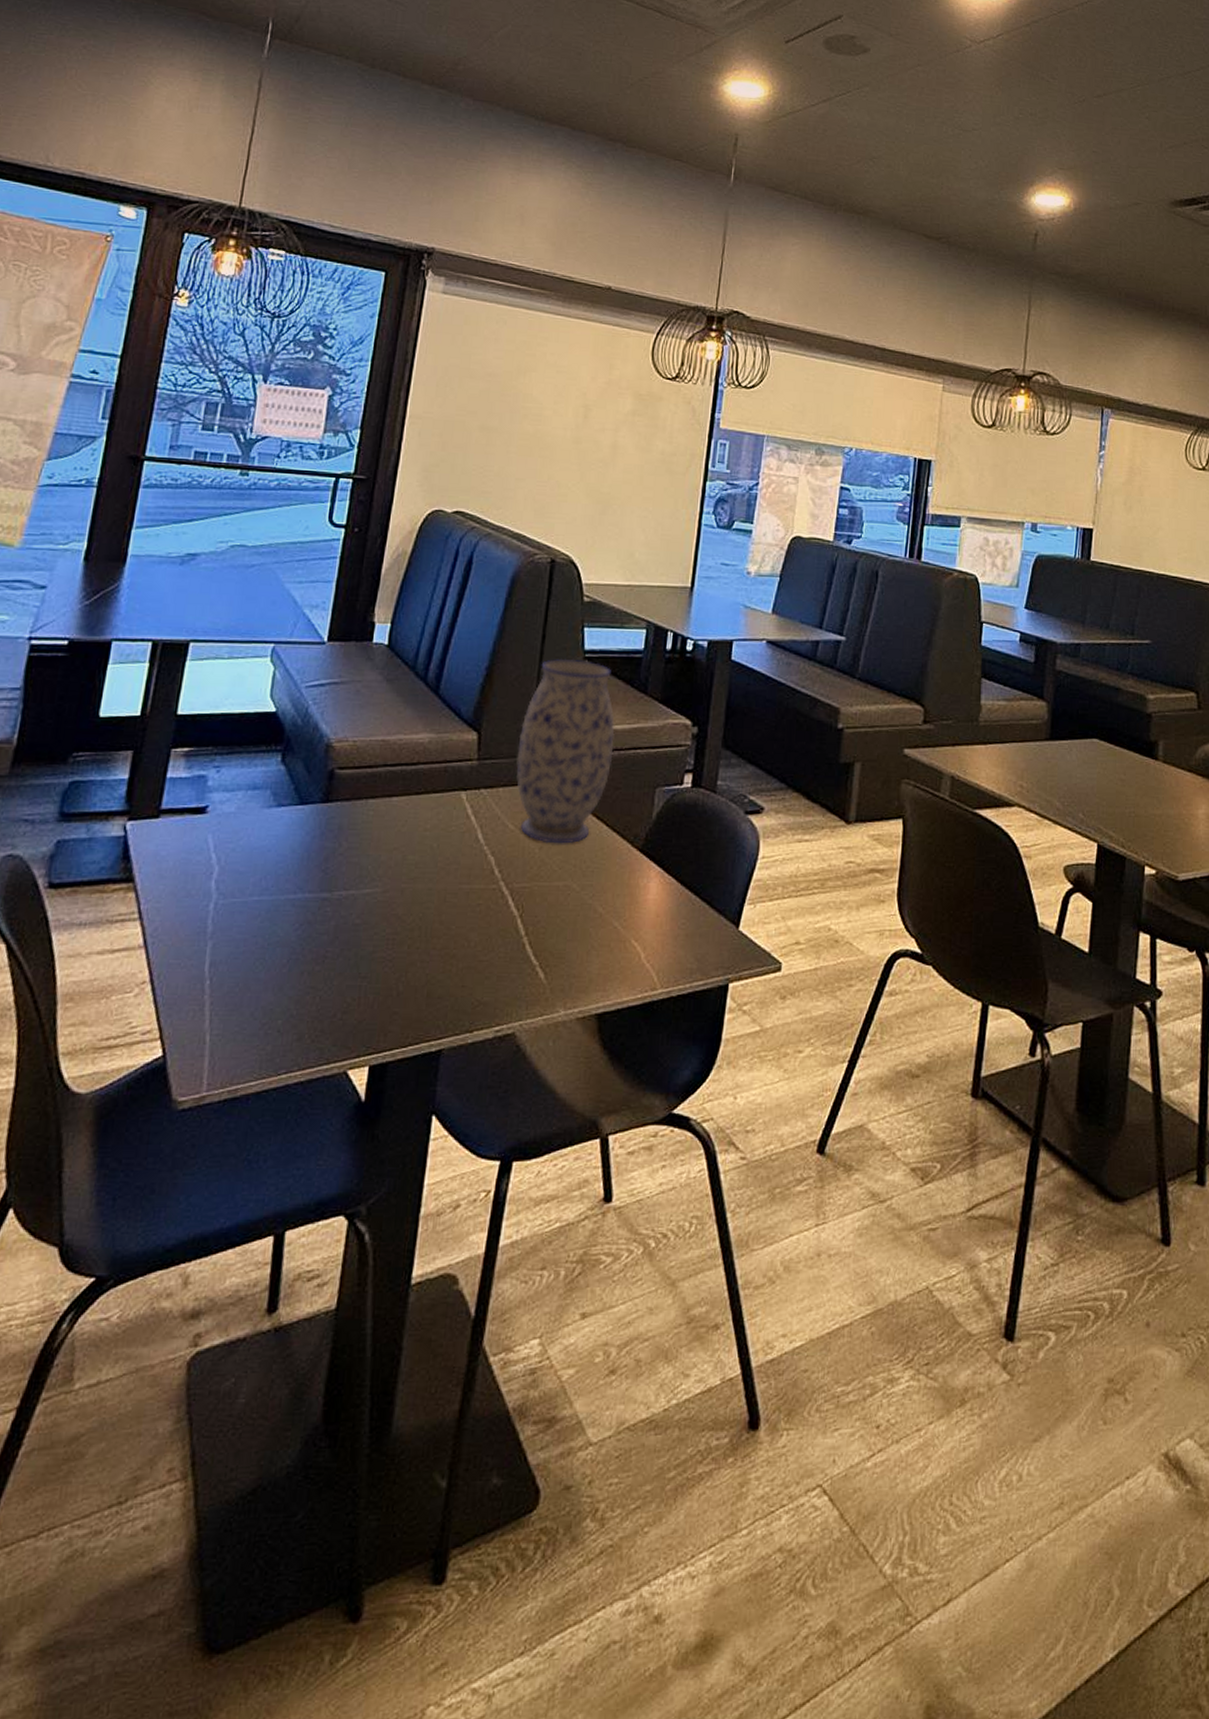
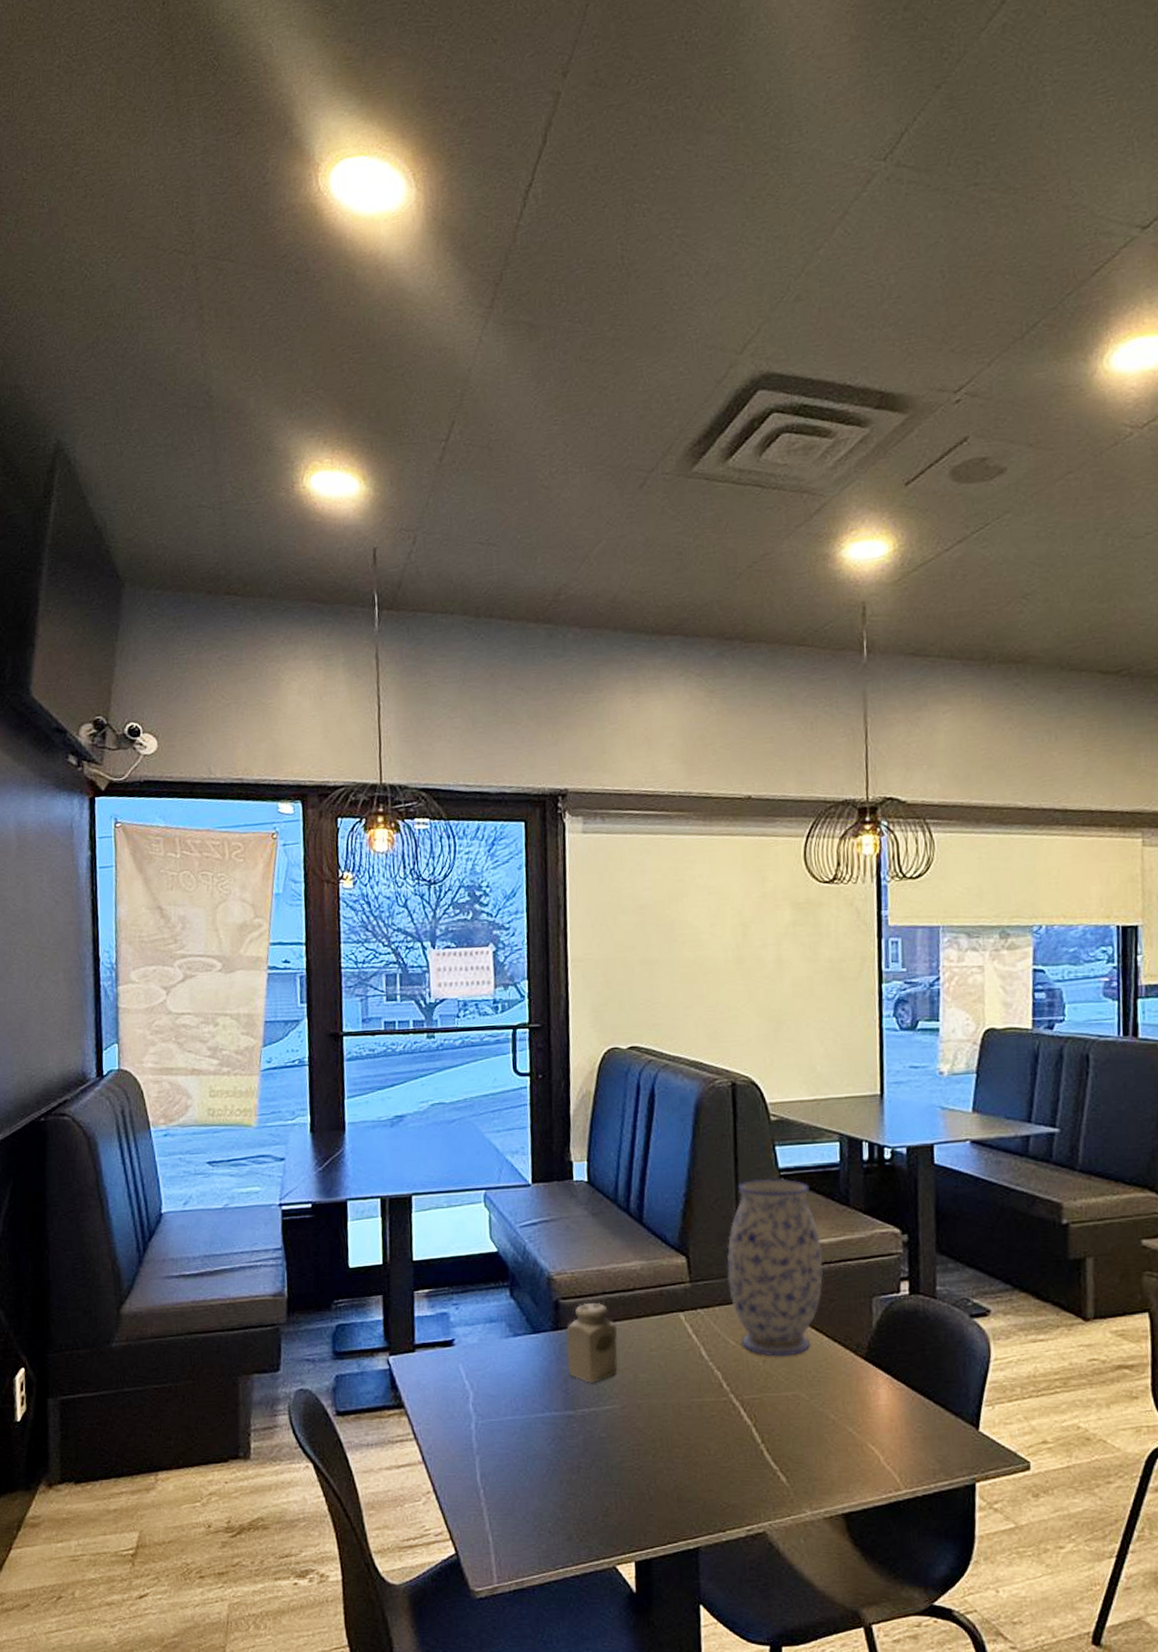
salt shaker: none [331,775,392,864] -> present [565,1303,618,1384]

